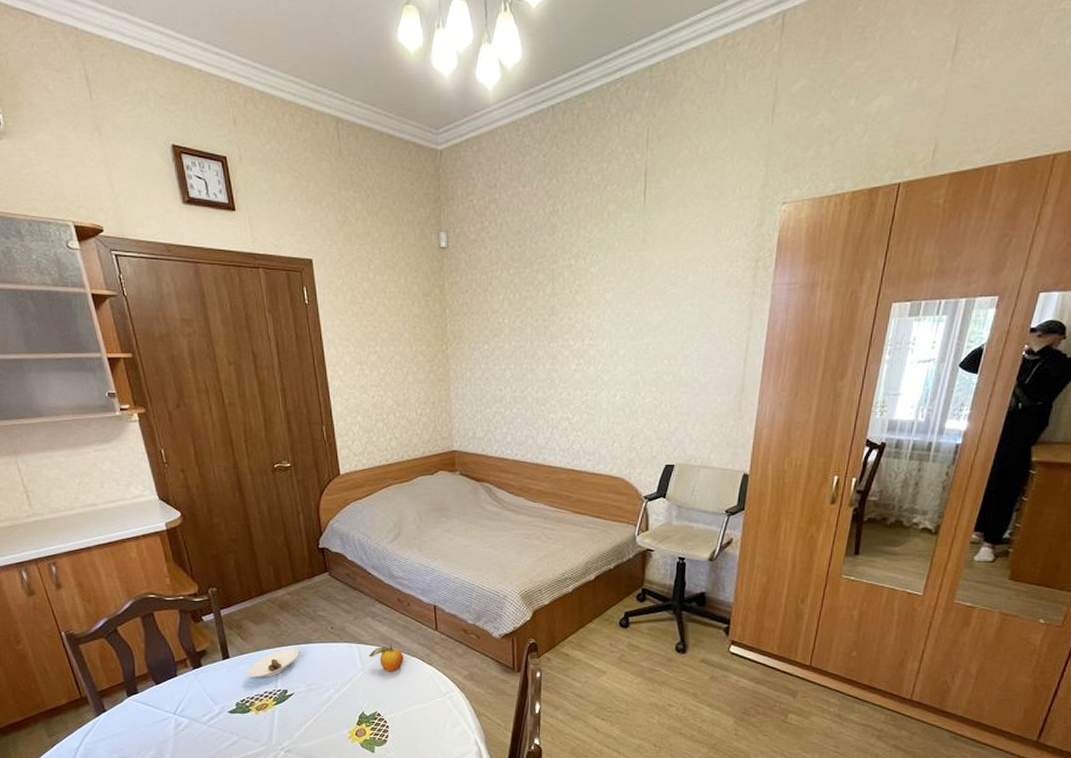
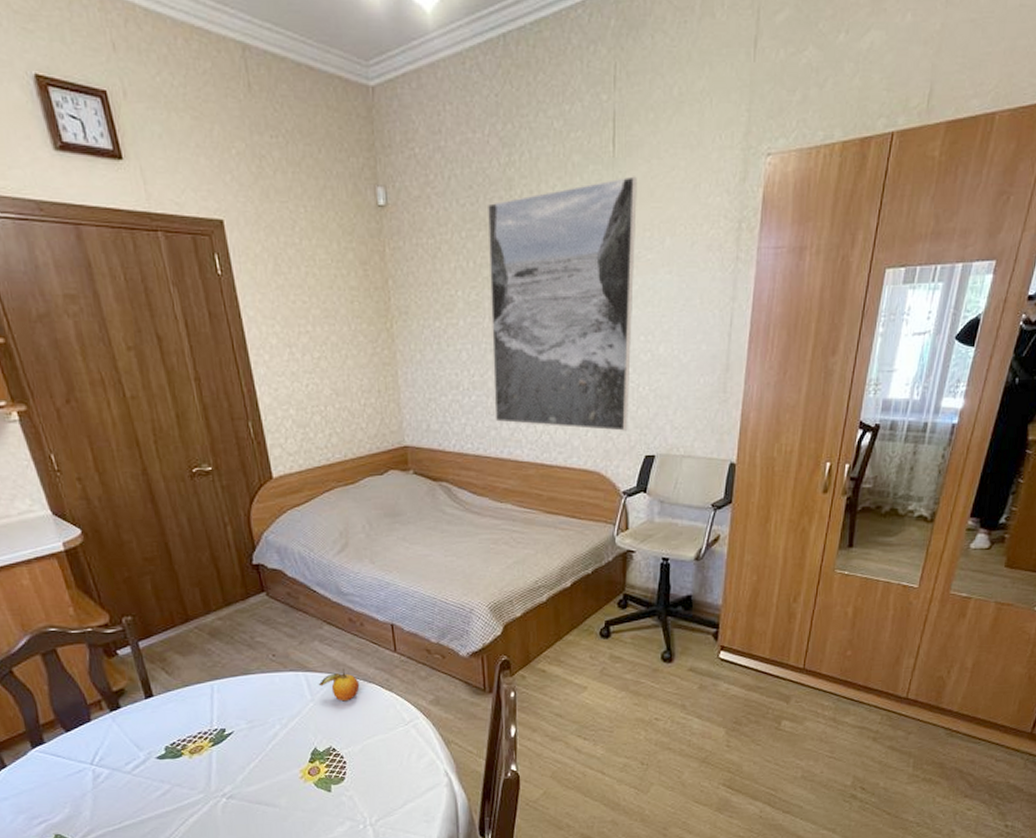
saucer: present [247,648,300,678] -> none [175,681,237,717]
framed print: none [532,222,664,442] -> present [488,176,637,431]

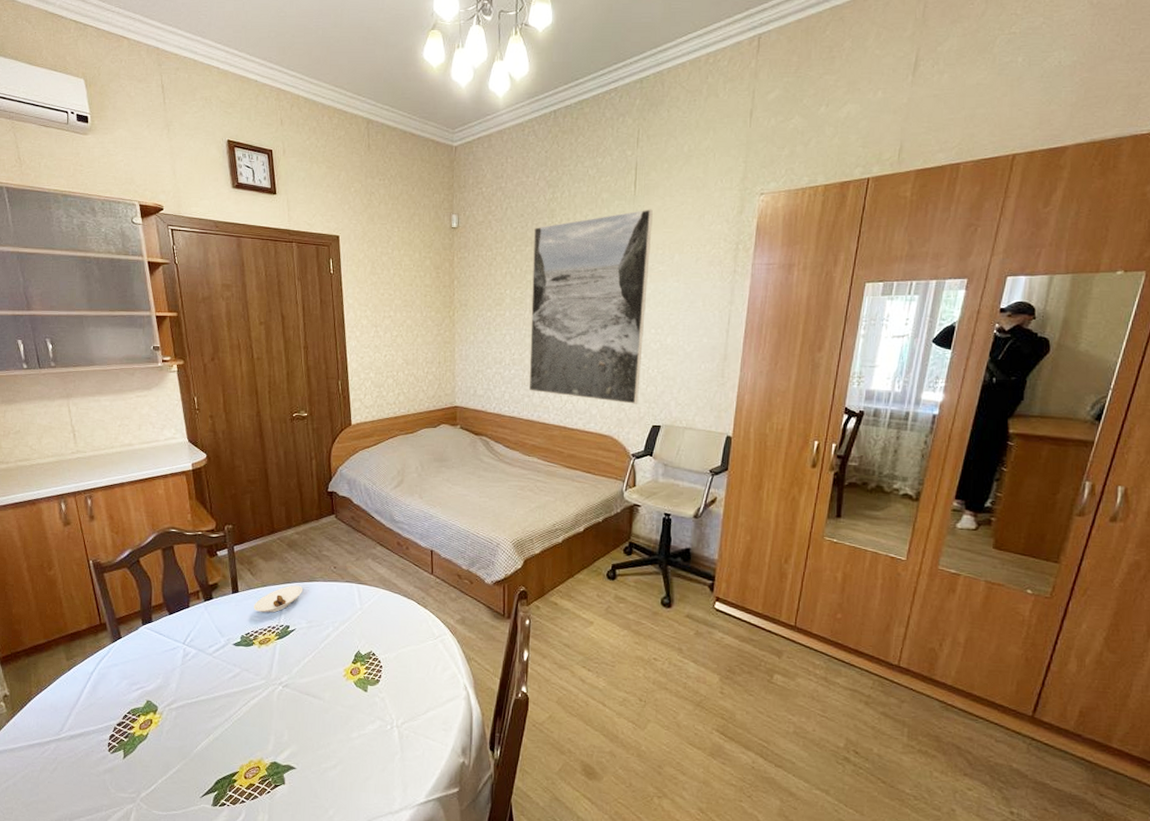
saucer: none [175,681,237,717] -> present [253,585,303,613]
fruit: present [318,668,360,702] -> none [367,584,400,613]

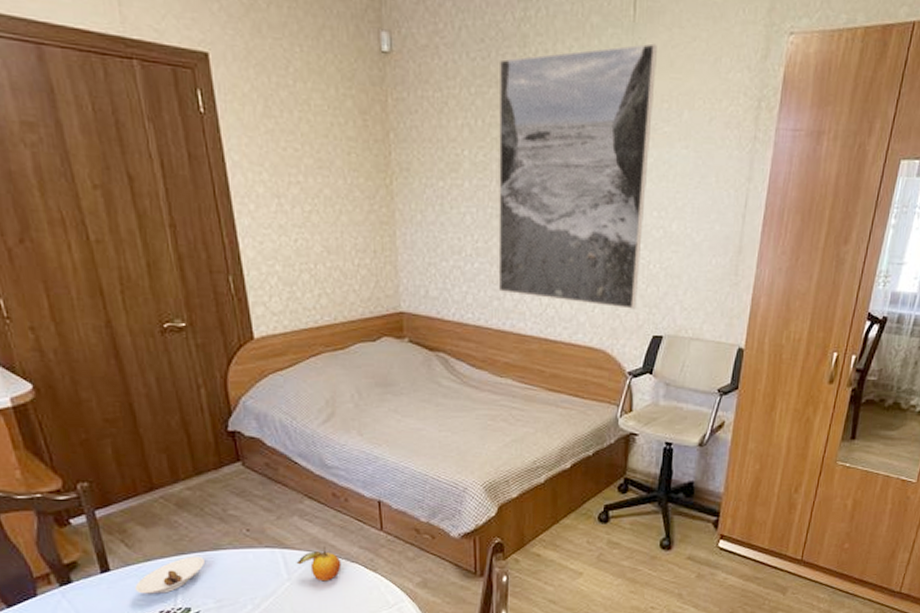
fruit: none [367,584,400,613] -> present [296,546,342,582]

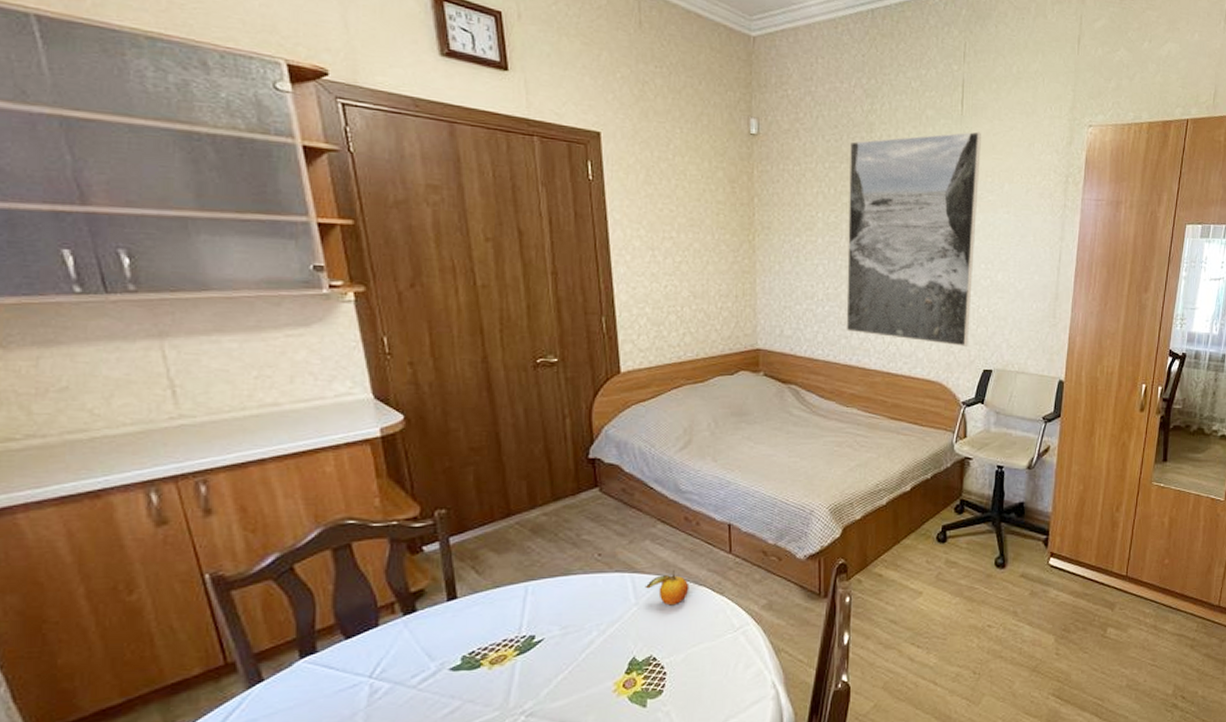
saucer: present [135,556,206,594] -> none [480,582,555,622]

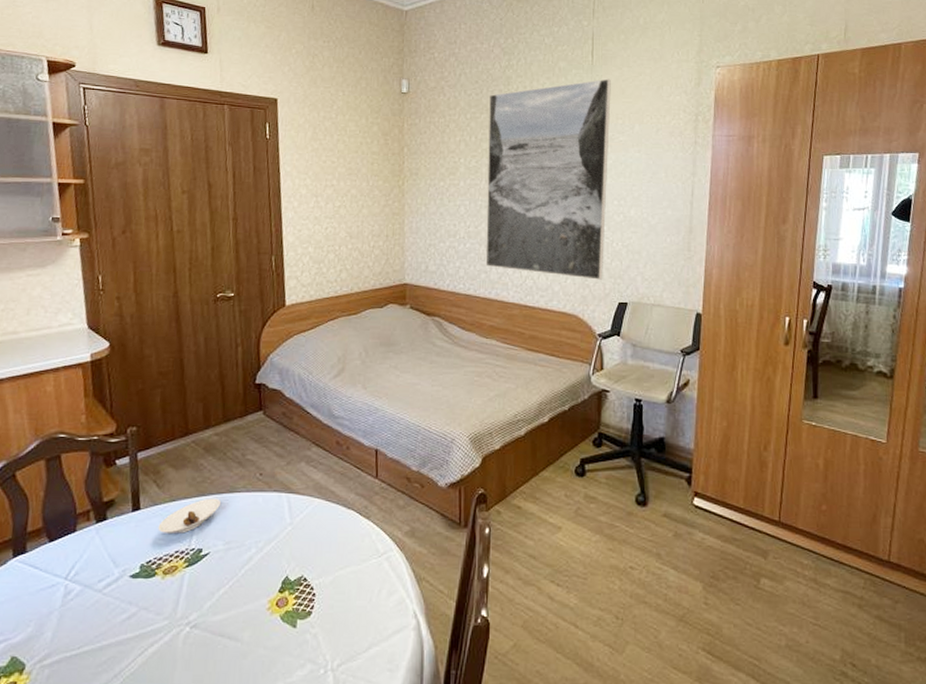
saucer: none [480,582,555,622] -> present [158,498,222,534]
fruit: present [645,569,690,606] -> none [299,491,339,527]

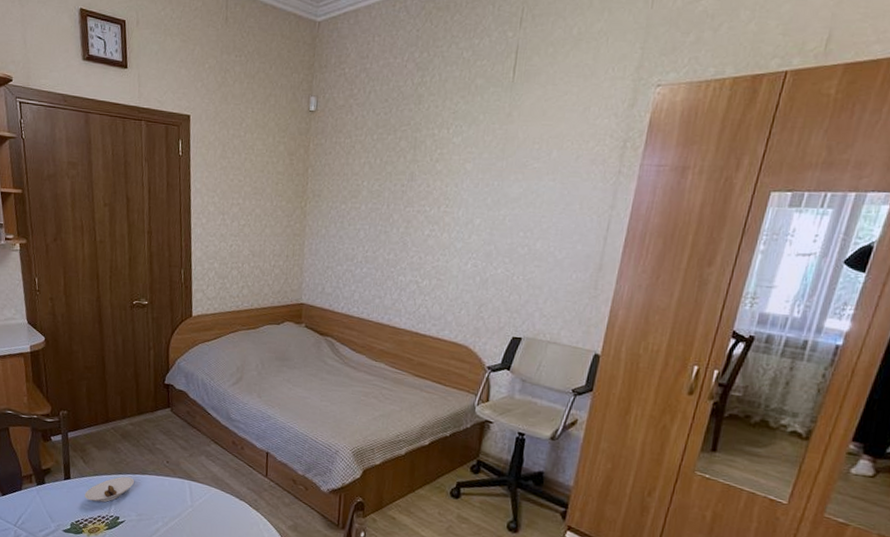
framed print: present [485,78,611,280] -> none [380,98,532,313]

